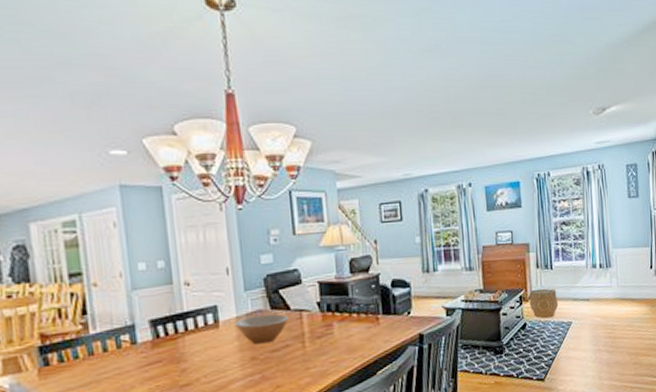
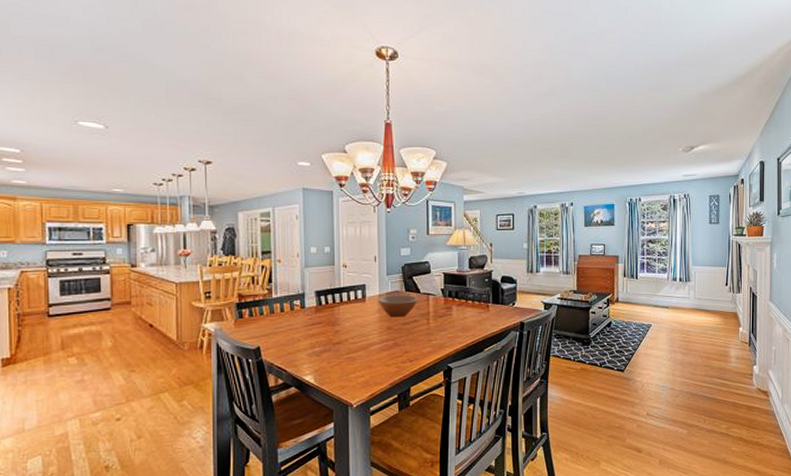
basket: present [529,288,559,319] -> none [615,294,641,320]

